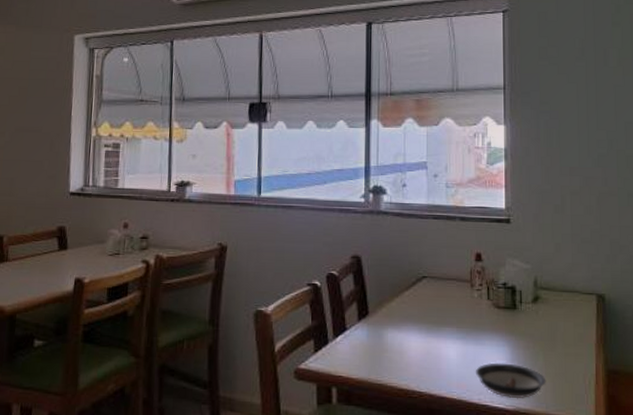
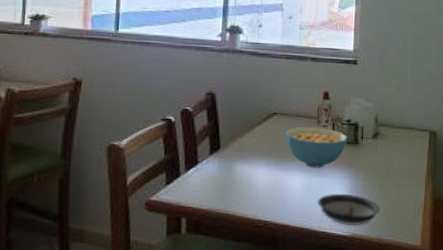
cereal bowl: none [437,291,505,335] -> present [285,127,348,168]

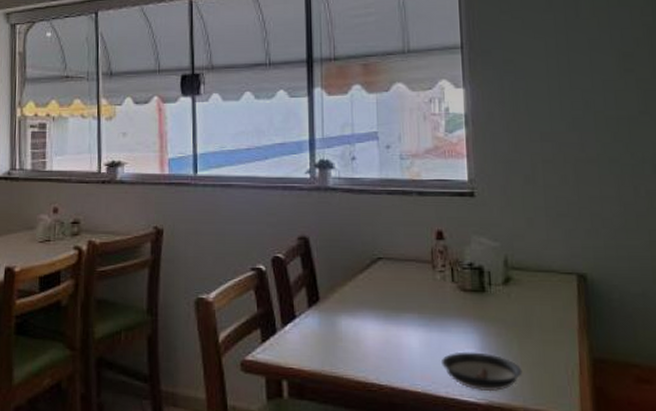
cereal bowl: present [285,127,348,168] -> none [395,273,472,322]

